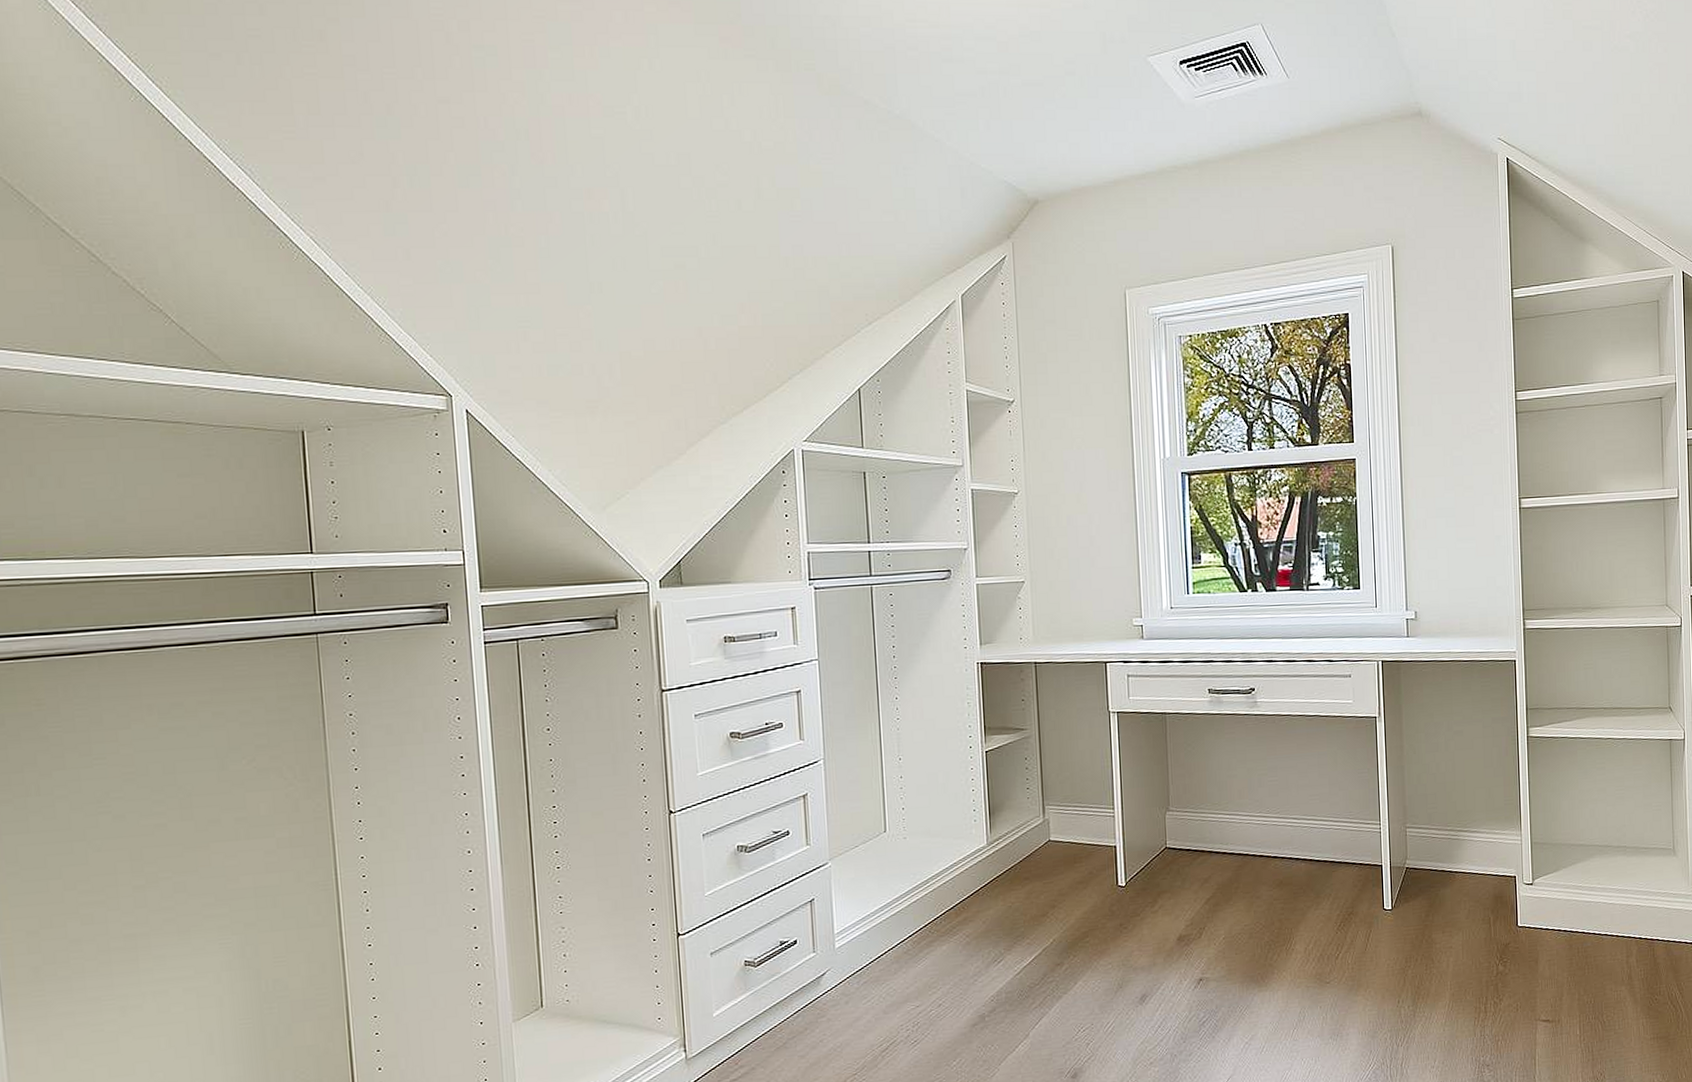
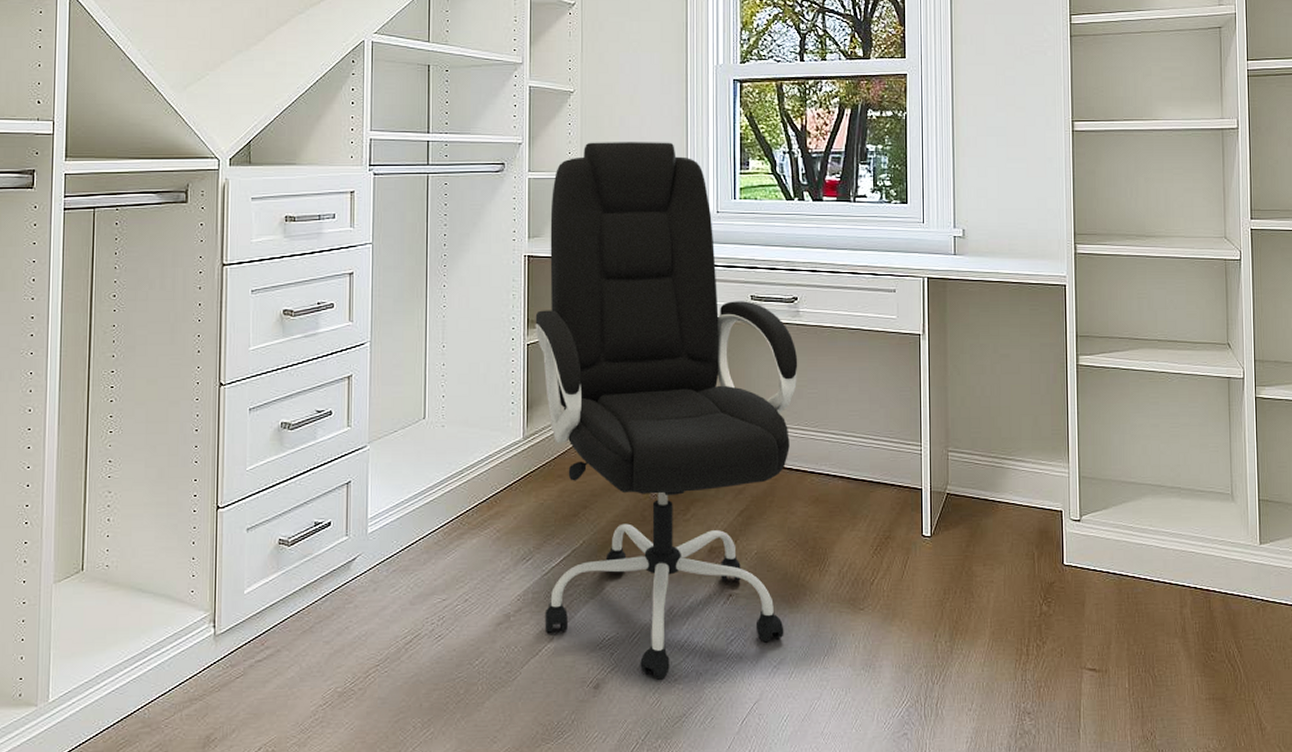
office chair: none [992,539,1258,1065] -> present [535,142,798,680]

